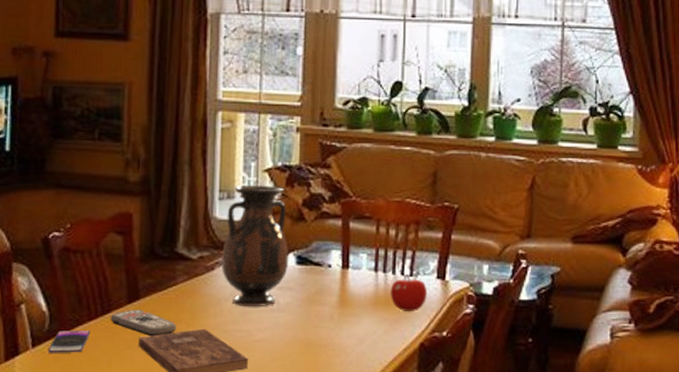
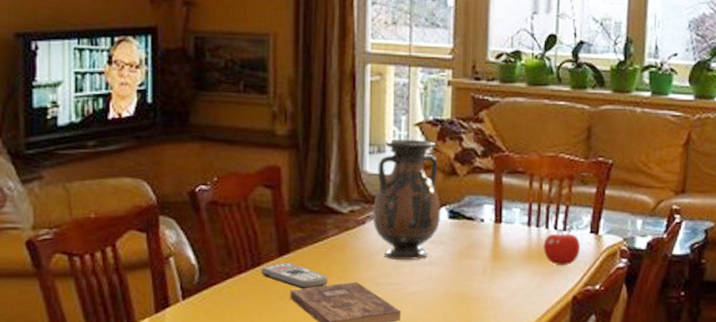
smartphone: present [48,331,91,353] -> none [198,283,241,305]

